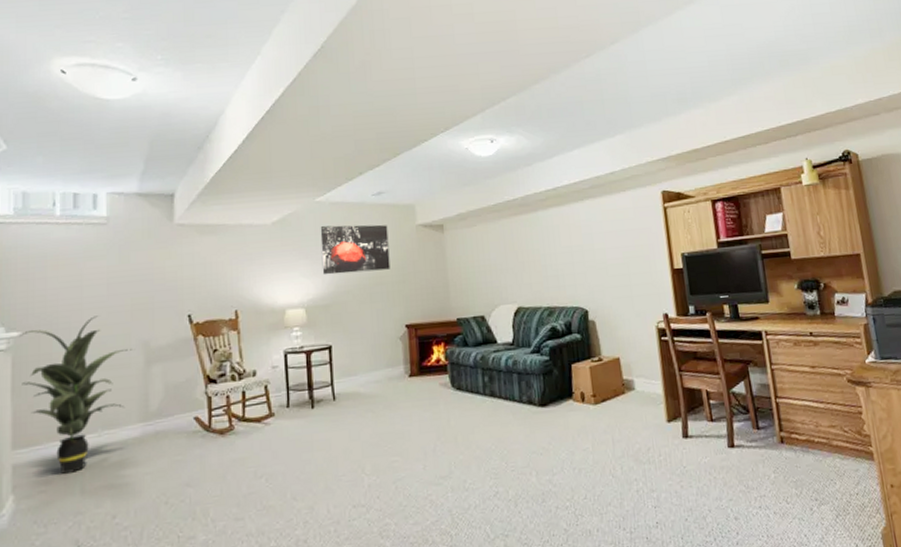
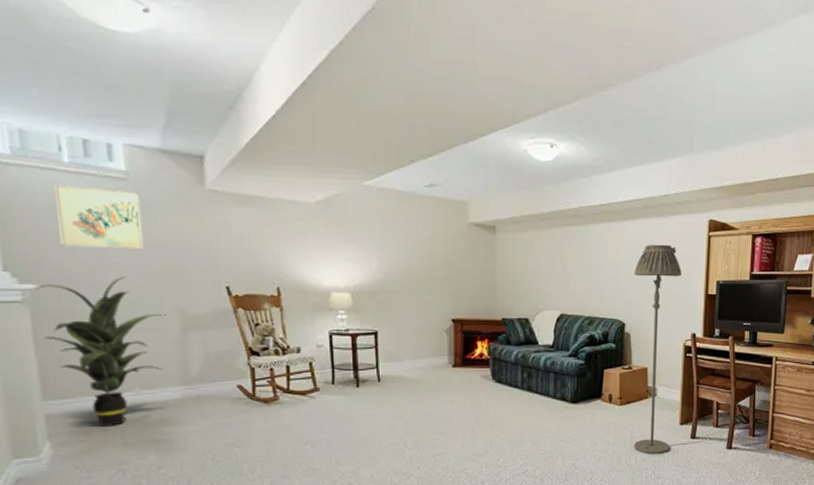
wall art: none [46,234,117,292] -> present [54,185,144,249]
wall art: present [320,224,390,275] -> none [367,212,440,264]
floor lamp: none [590,221,660,462] -> present [634,244,682,454]

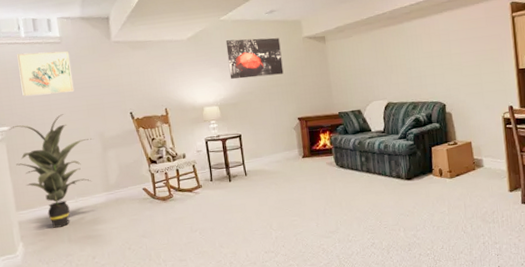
wall art: none [367,212,440,264] -> present [225,38,284,80]
floor lamp: present [634,244,682,454] -> none [447,30,502,222]

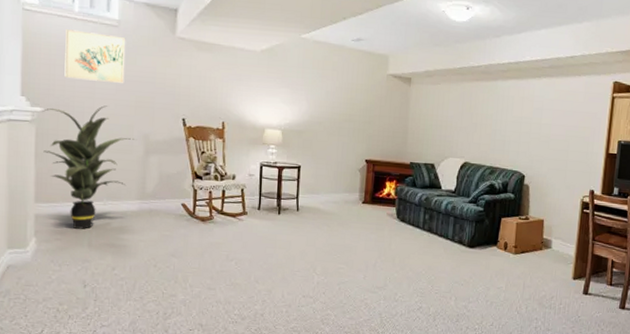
wall art: present [225,38,284,80] -> none [300,61,362,110]

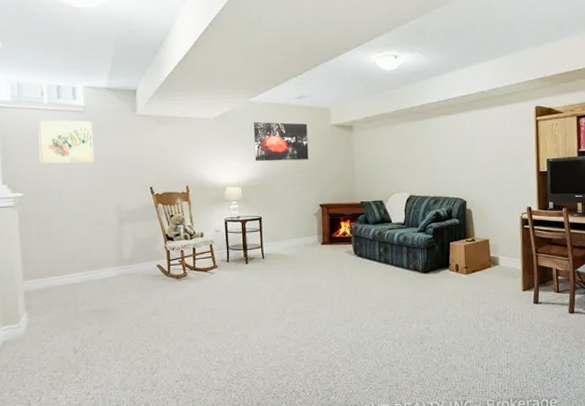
indoor plant: present [42,105,135,229] -> none [22,184,109,300]
wall art: none [300,61,362,110] -> present [253,122,309,162]

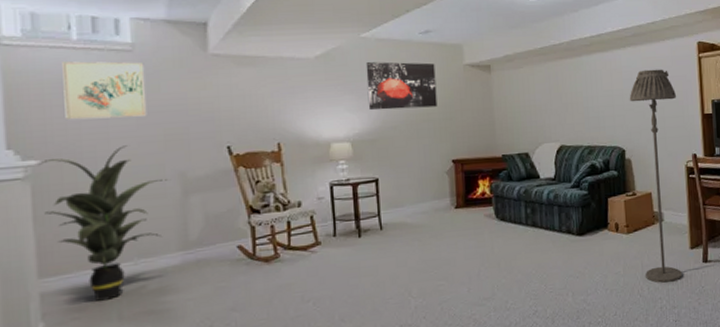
indoor plant: none [22,184,109,300] -> present [38,145,168,301]
floor lamp: none [471,130,515,319] -> present [629,69,682,283]

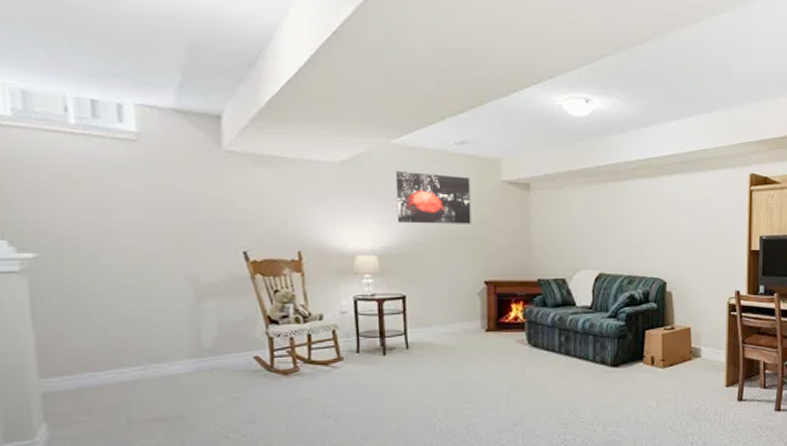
indoor plant: present [38,145,168,301] -> none [35,243,179,405]
wall art: present [62,61,147,120] -> none [59,148,155,213]
floor lamp: present [629,69,682,283] -> none [674,199,724,419]

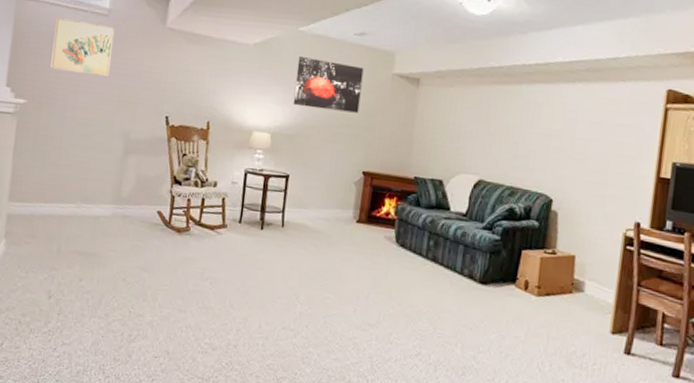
wall art: none [59,148,155,213] -> present [50,18,115,76]

